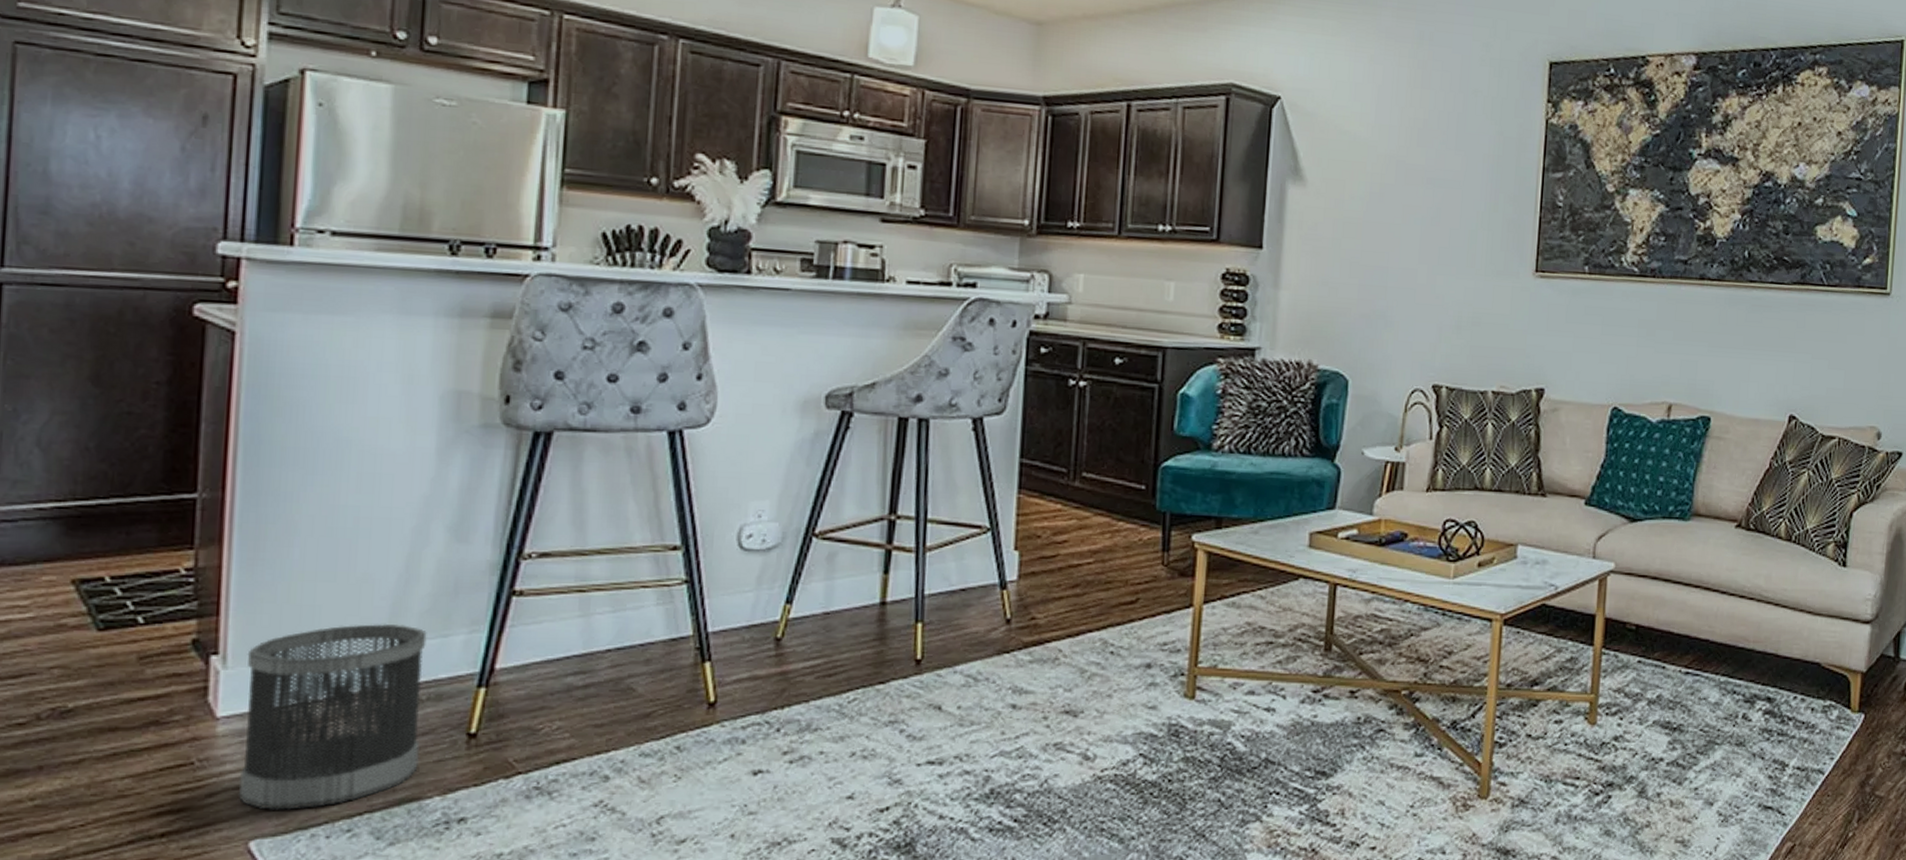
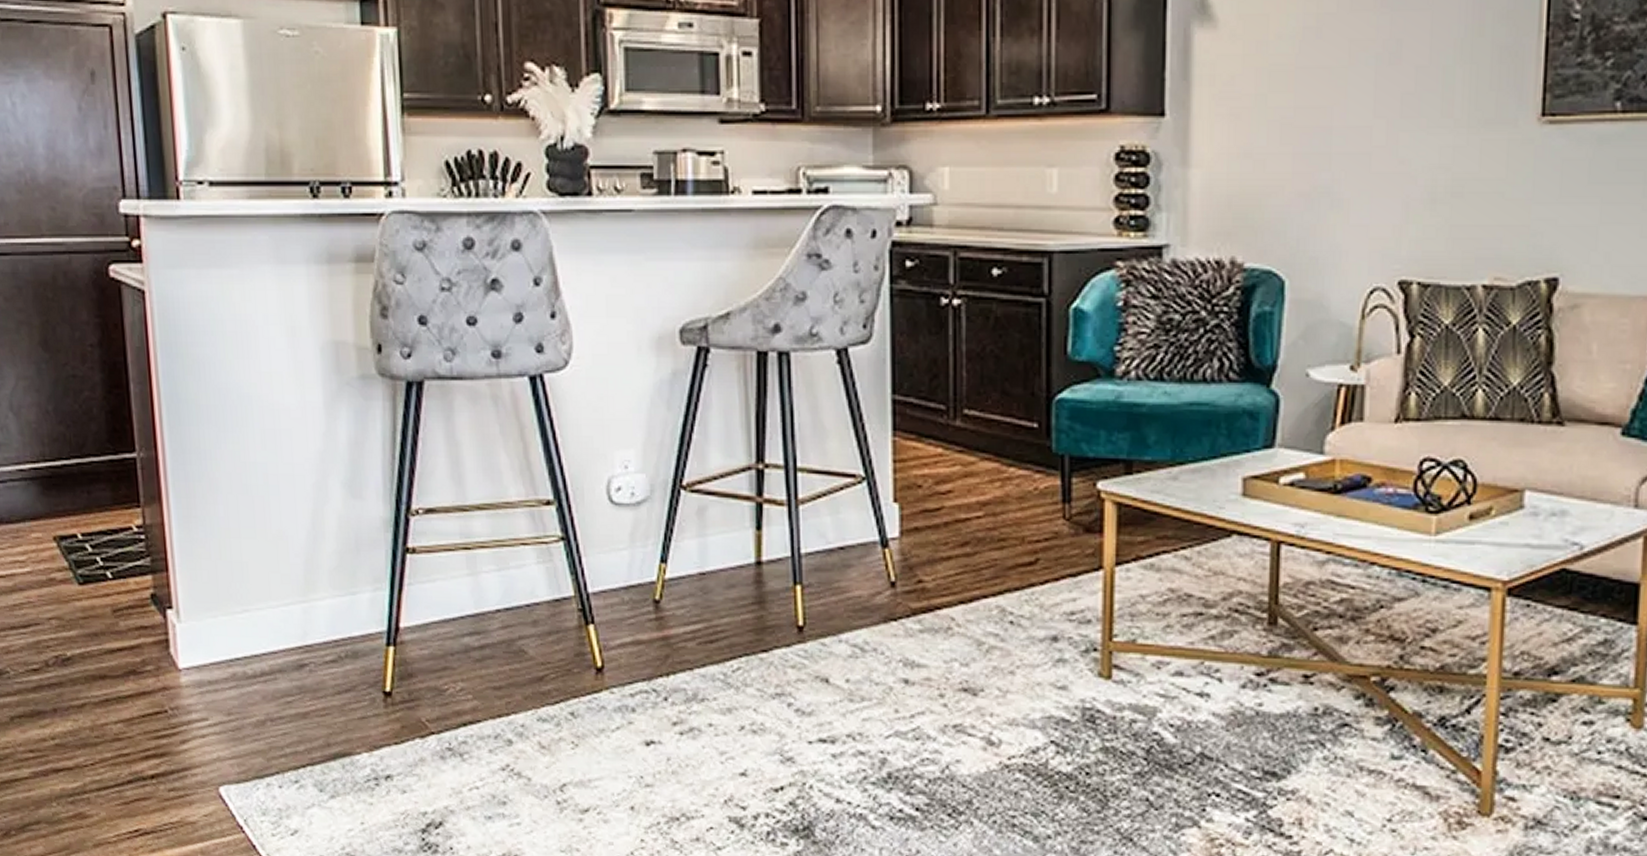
wastebasket: present [238,623,427,810] -> none [195,580,346,759]

